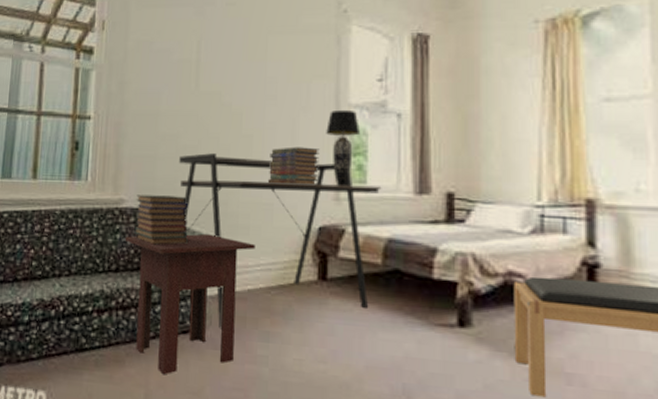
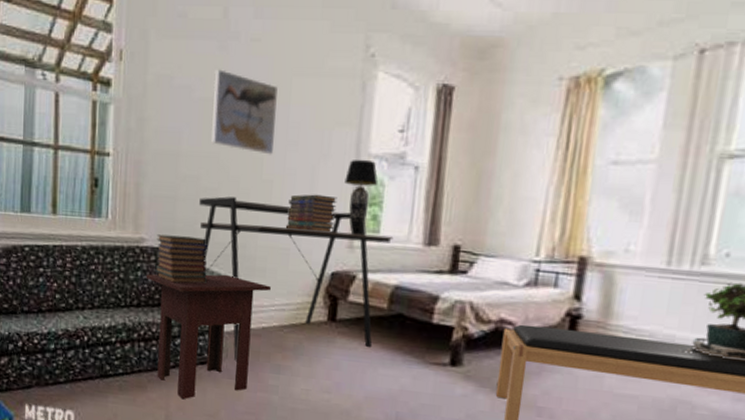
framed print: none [190,32,254,110] -> present [211,69,278,155]

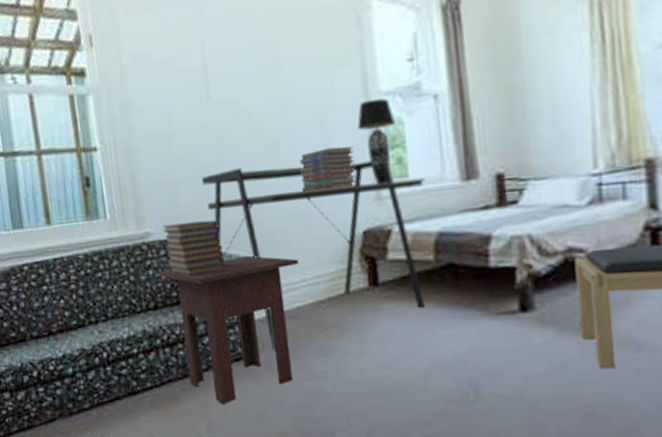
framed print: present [211,69,278,155] -> none [193,33,274,117]

